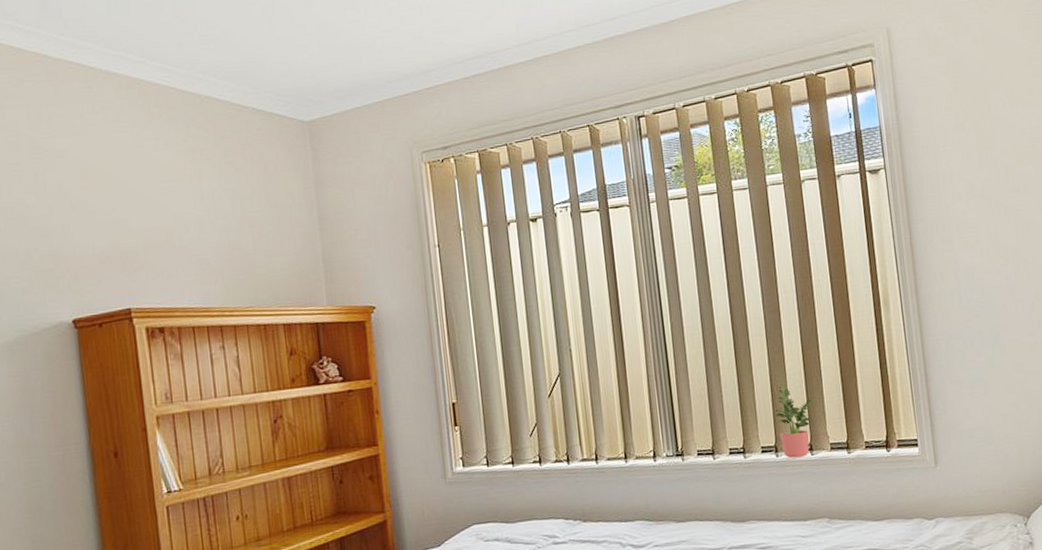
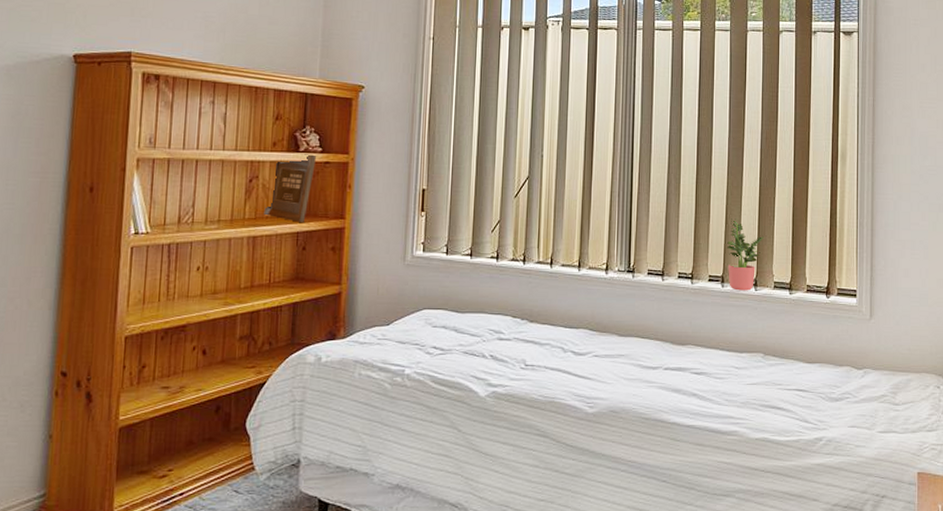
picture frame: none [294,385,339,456] -> present [264,154,317,222]

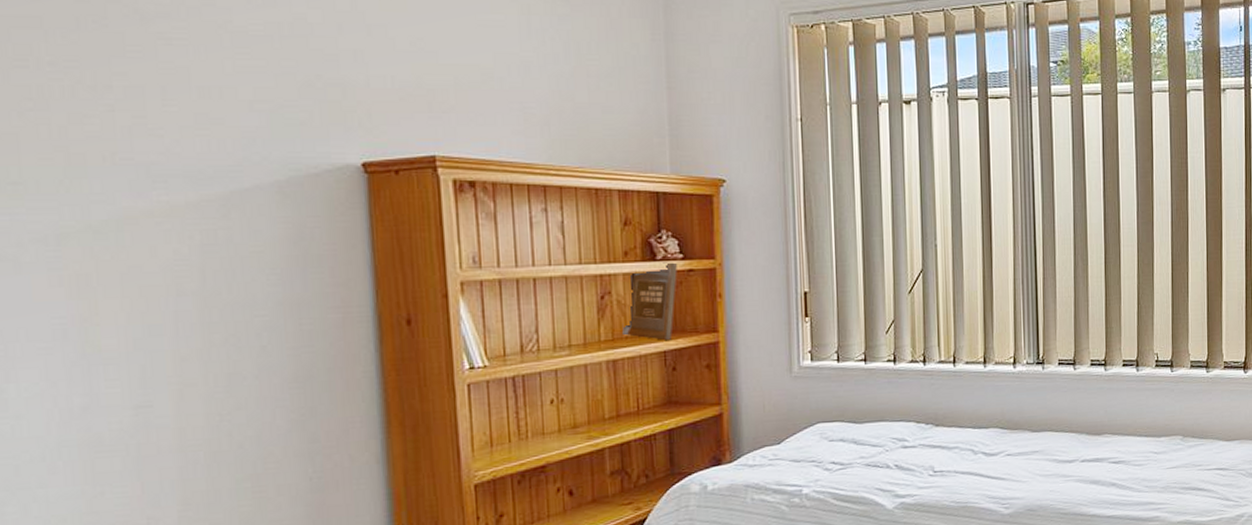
potted plant: present [727,218,764,291] -> none [1140,298,1178,374]

